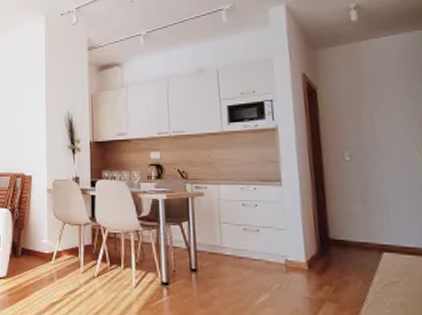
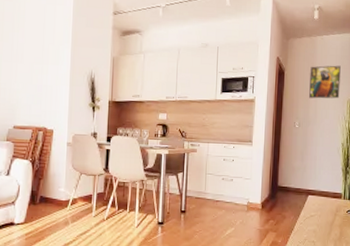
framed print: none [356,74,412,121] -> present [309,65,341,99]

